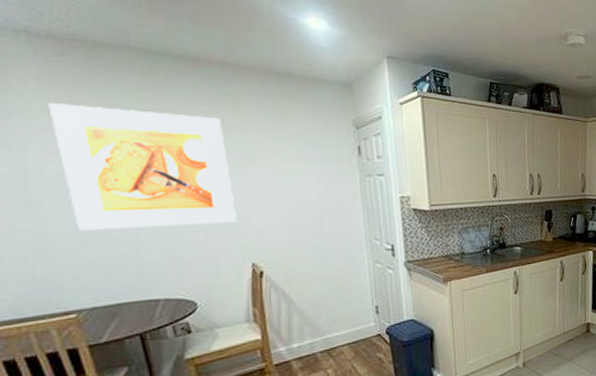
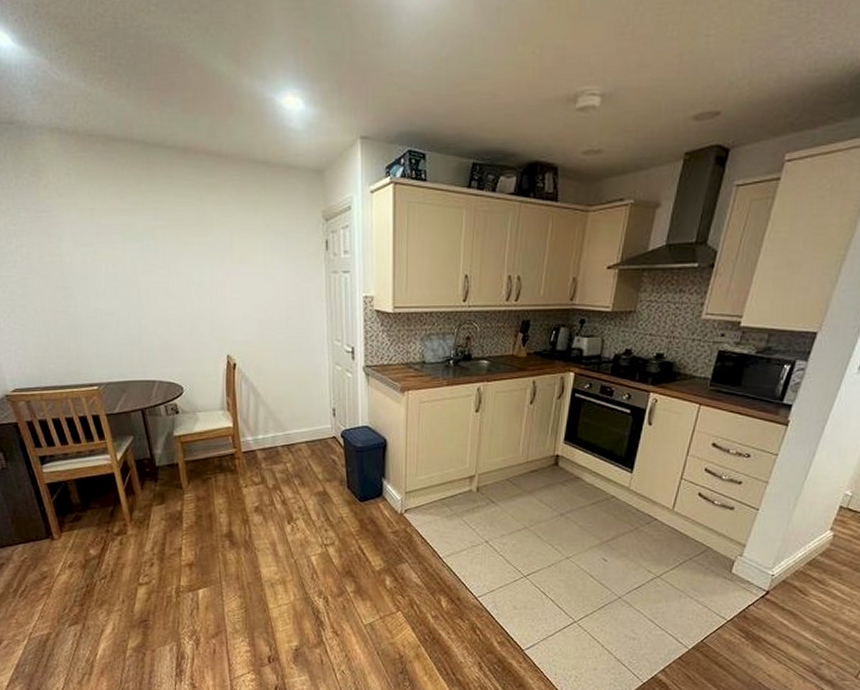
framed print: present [48,102,237,230] -> none [75,196,216,314]

